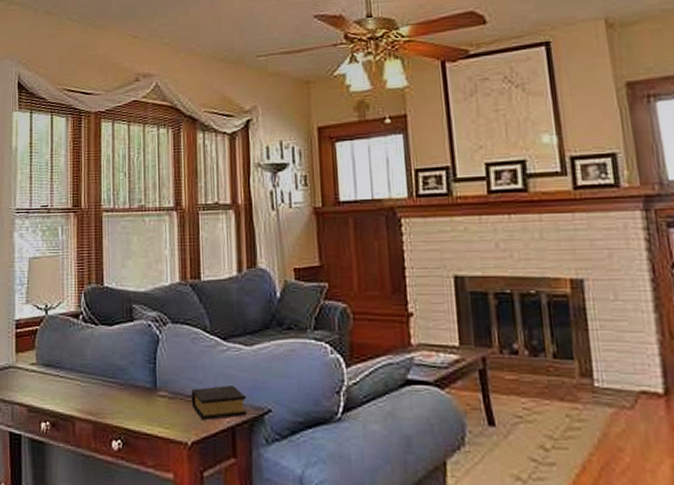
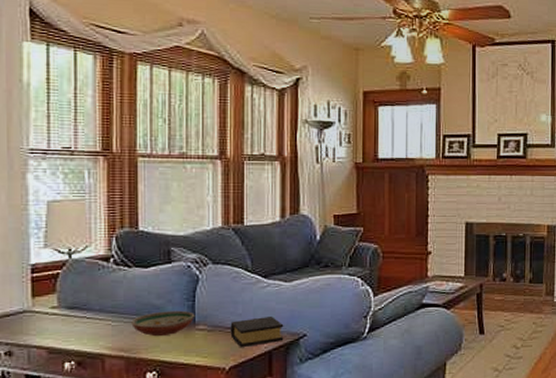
decorative bowl: none [98,373,157,401] -> present [131,310,195,337]

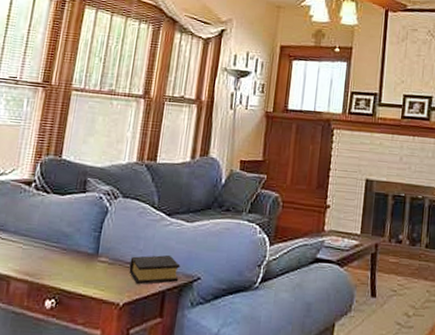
decorative bowl: present [131,310,195,337] -> none [40,239,100,265]

